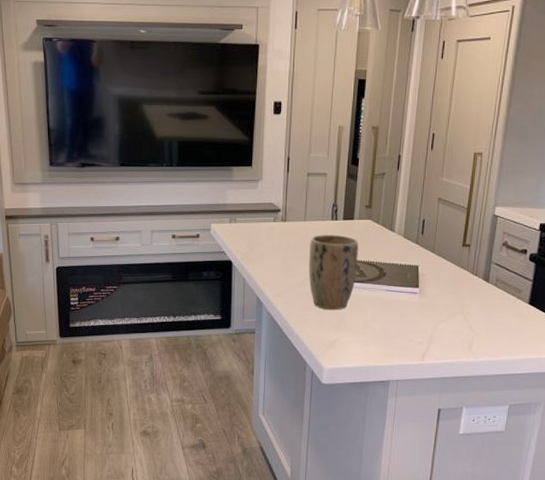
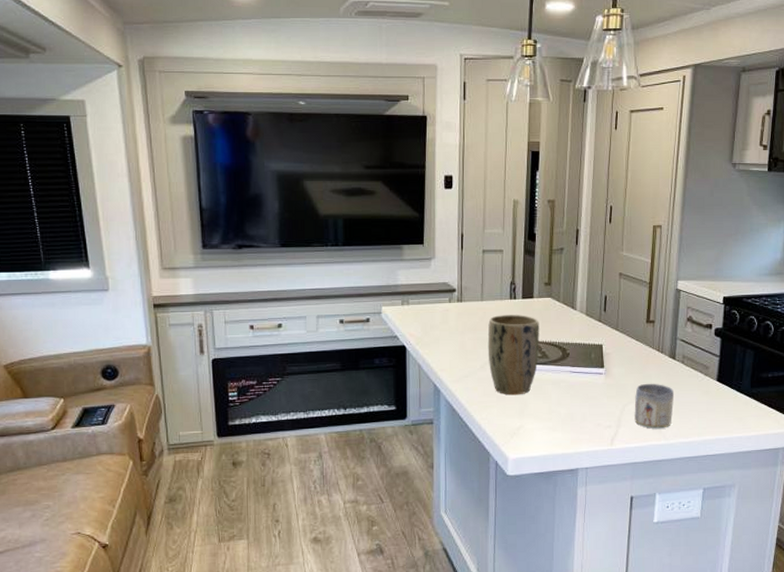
mug: none [445,303,485,347] -> present [634,383,674,429]

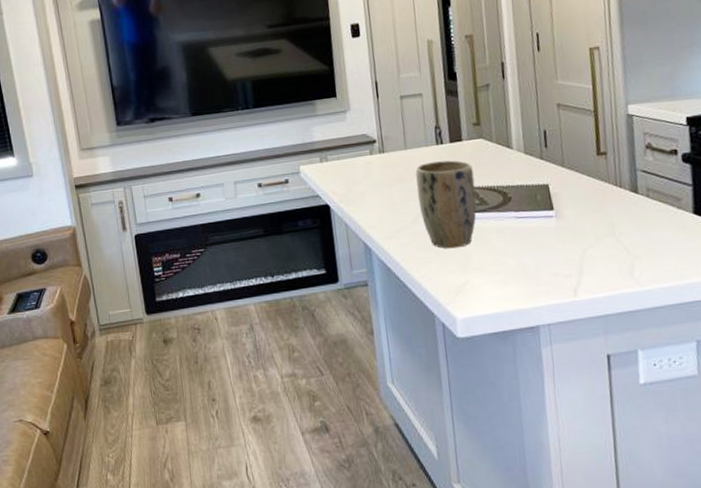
mug: present [634,383,674,429] -> none [595,222,645,275]

